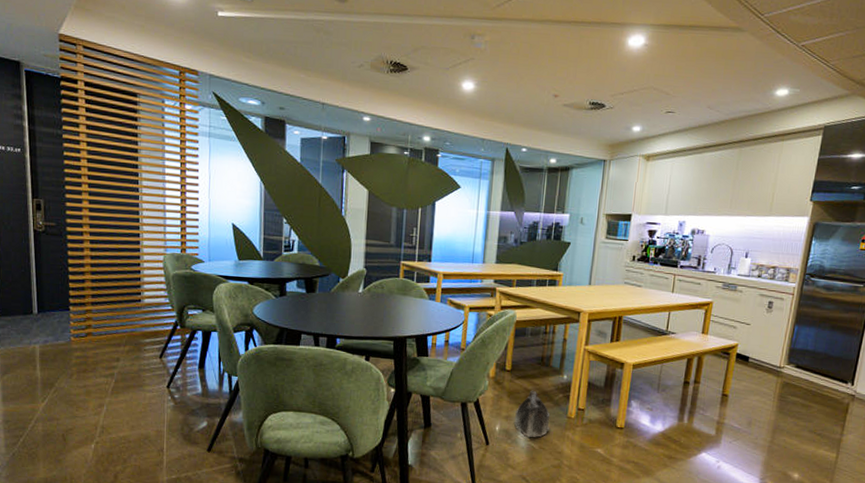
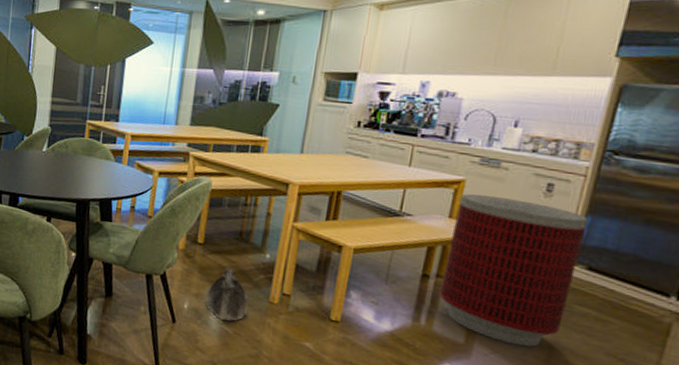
trash can: none [697,313,796,433] -> present [440,193,589,347]

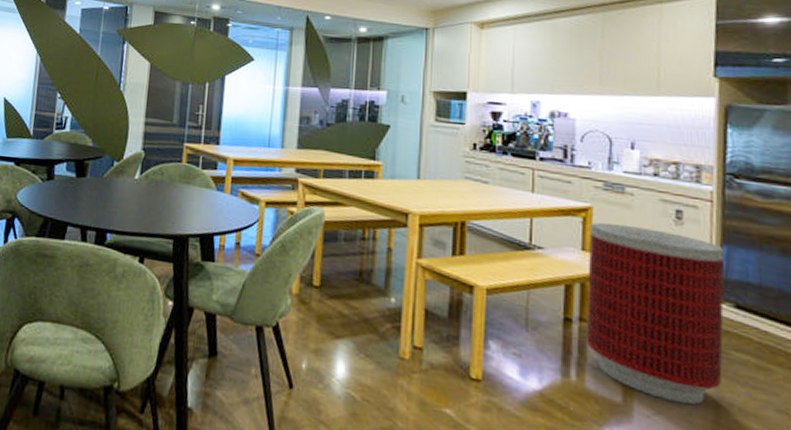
saddlebag: present [205,267,249,321] -> none [325,315,375,384]

